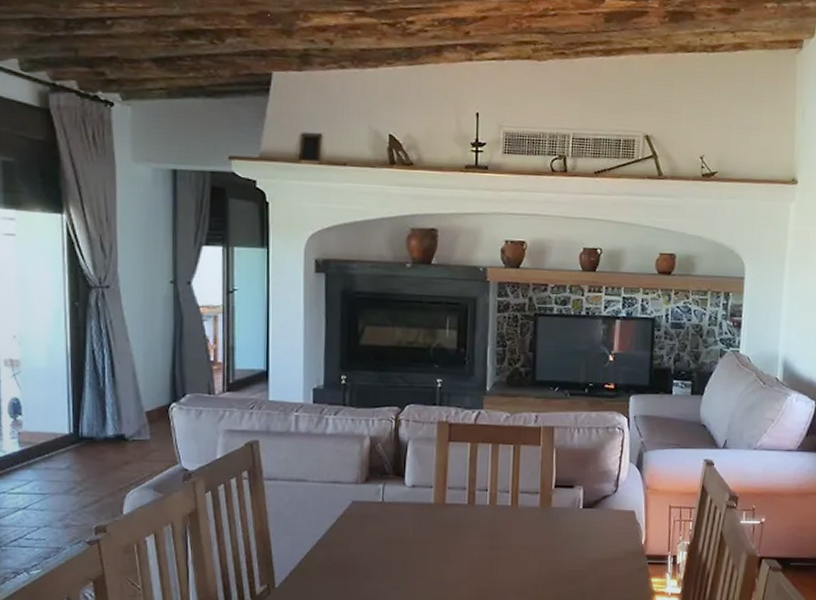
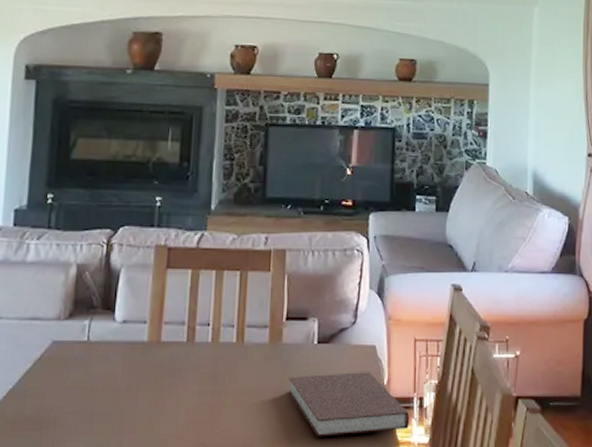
notebook: none [557,533,665,586] -> present [289,372,410,437]

